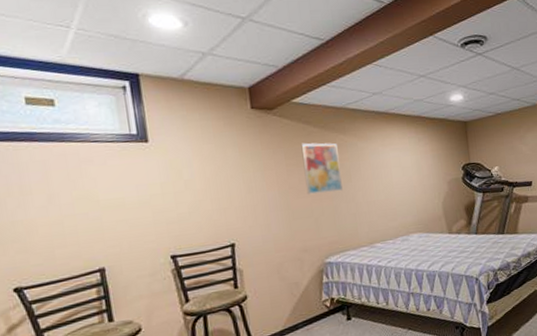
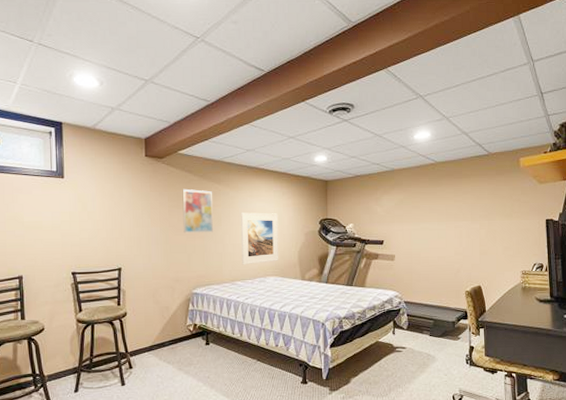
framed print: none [372,162,422,224] -> present [240,212,279,265]

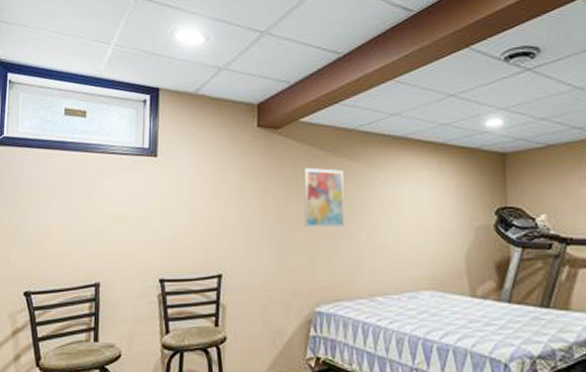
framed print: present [240,212,279,265] -> none [381,199,438,273]

